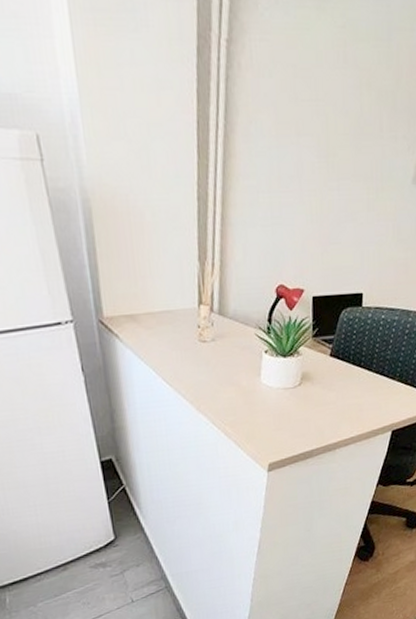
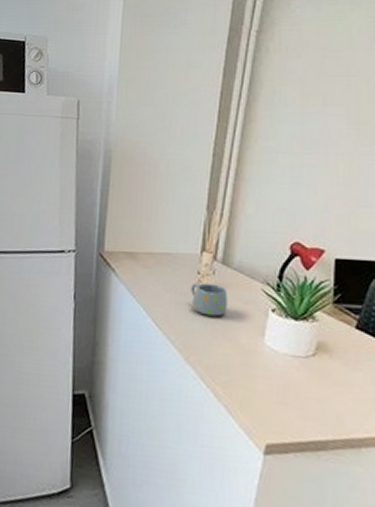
mug: none [193,335,228,367] -> present [191,282,228,317]

